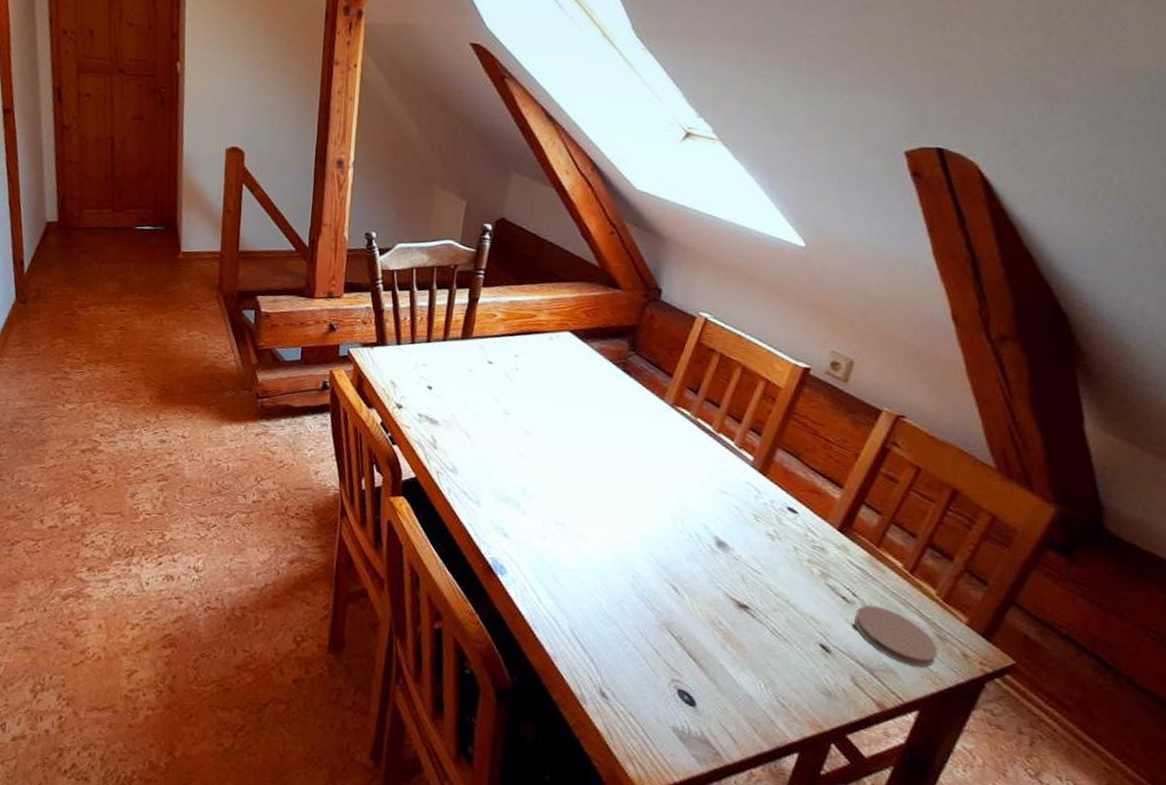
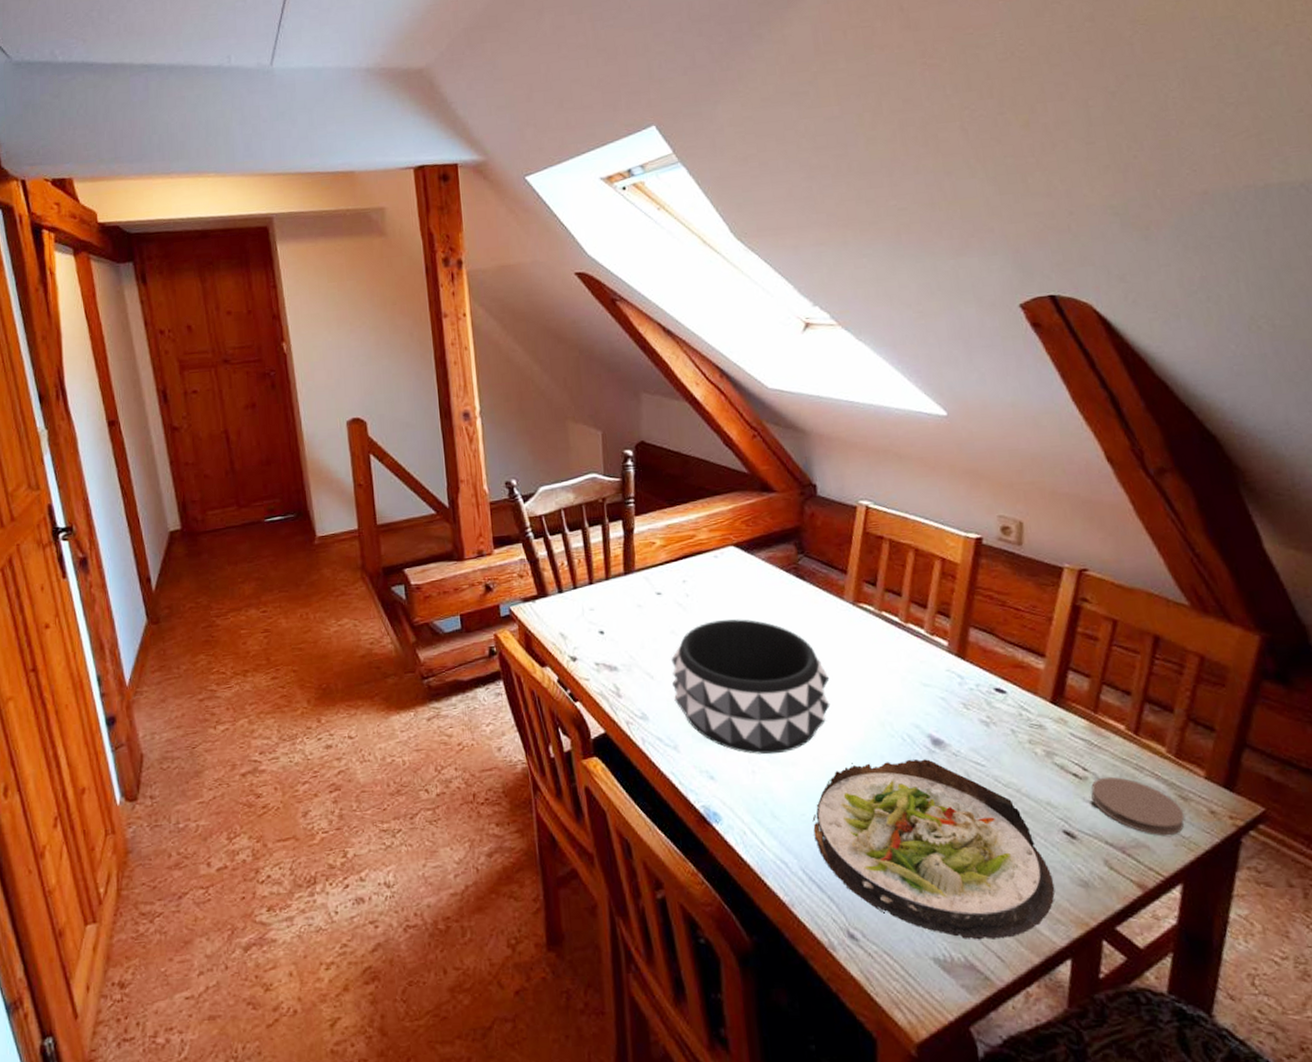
decorative bowl: none [485,397,634,527] -> present [671,619,830,755]
salad plate: none [588,547,800,724] -> present [812,759,1055,940]

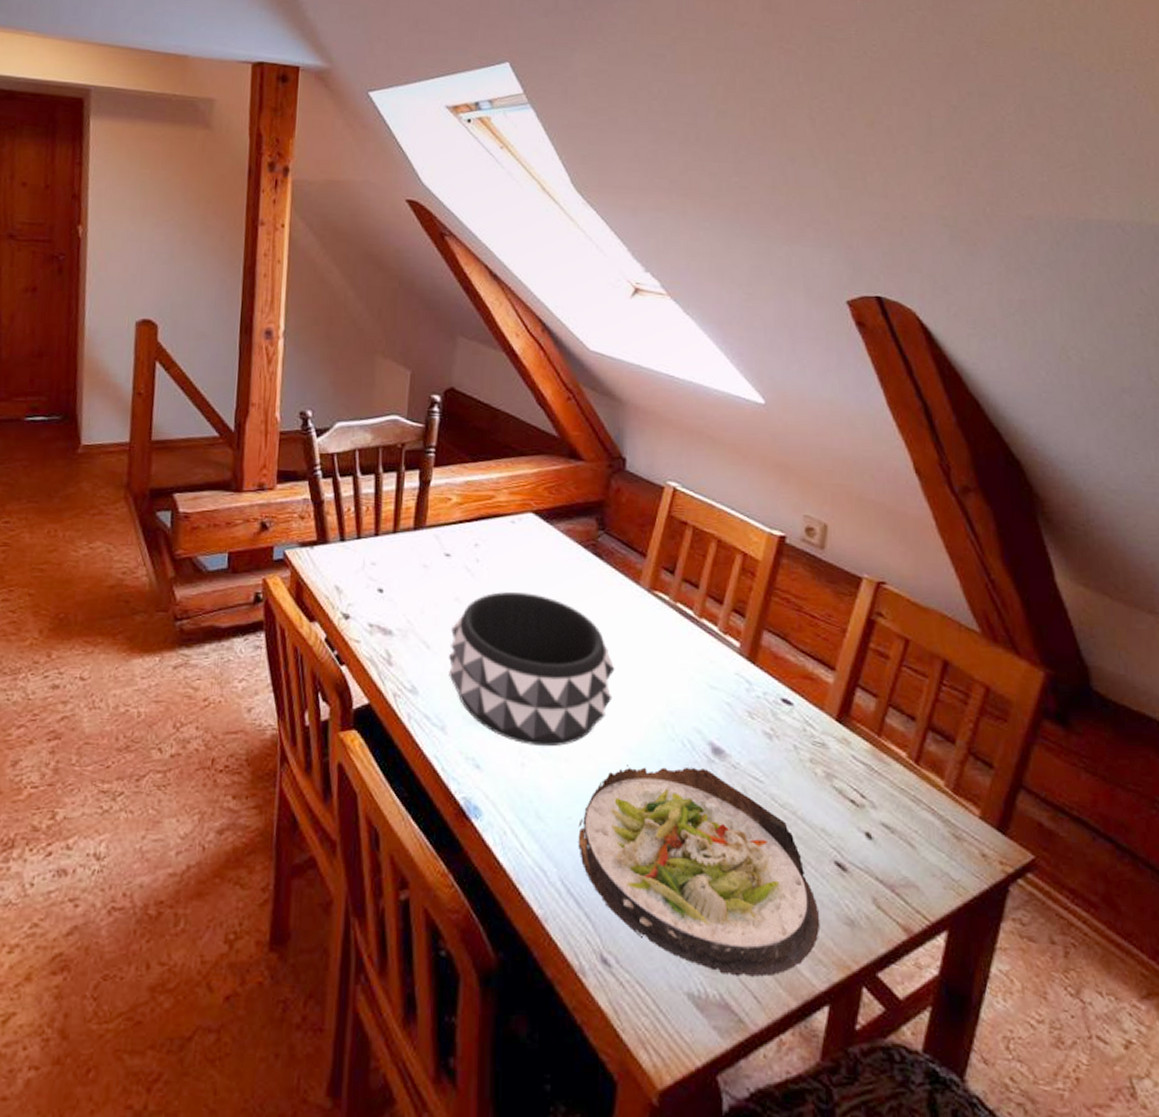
coaster: present [1091,776,1185,836] -> none [866,806,957,877]

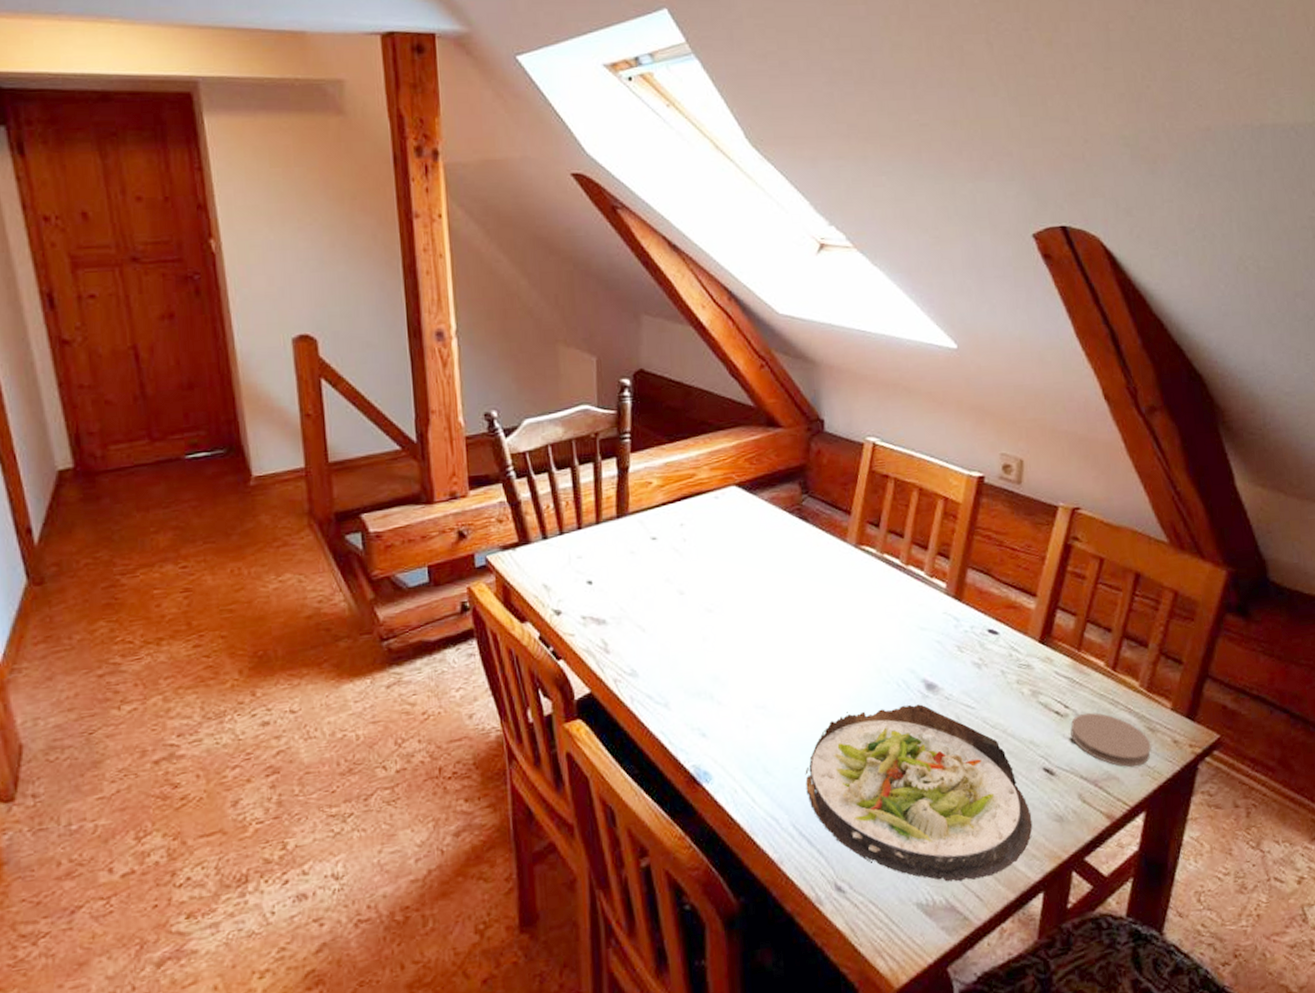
decorative bowl: present [449,592,615,747] -> none [665,564,829,708]
coaster: none [866,806,957,877] -> present [1070,712,1152,767]

